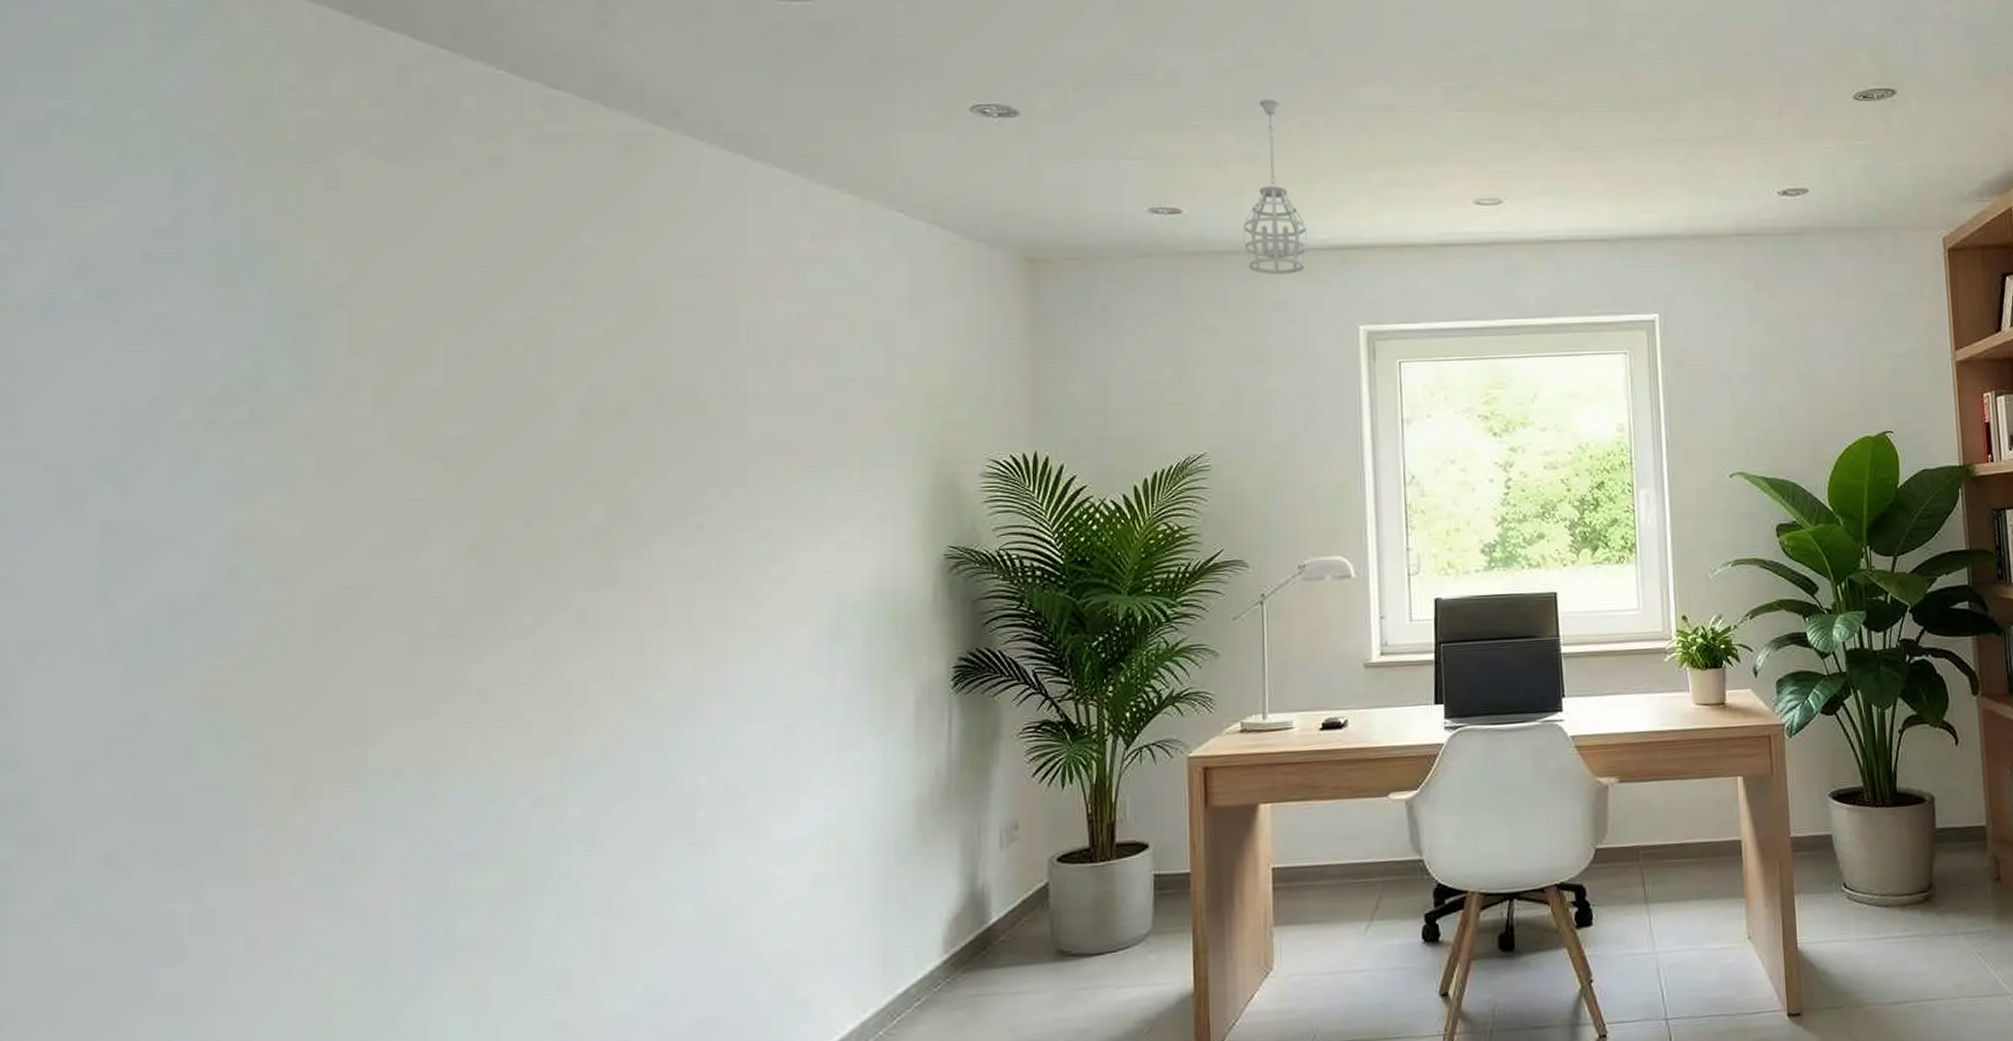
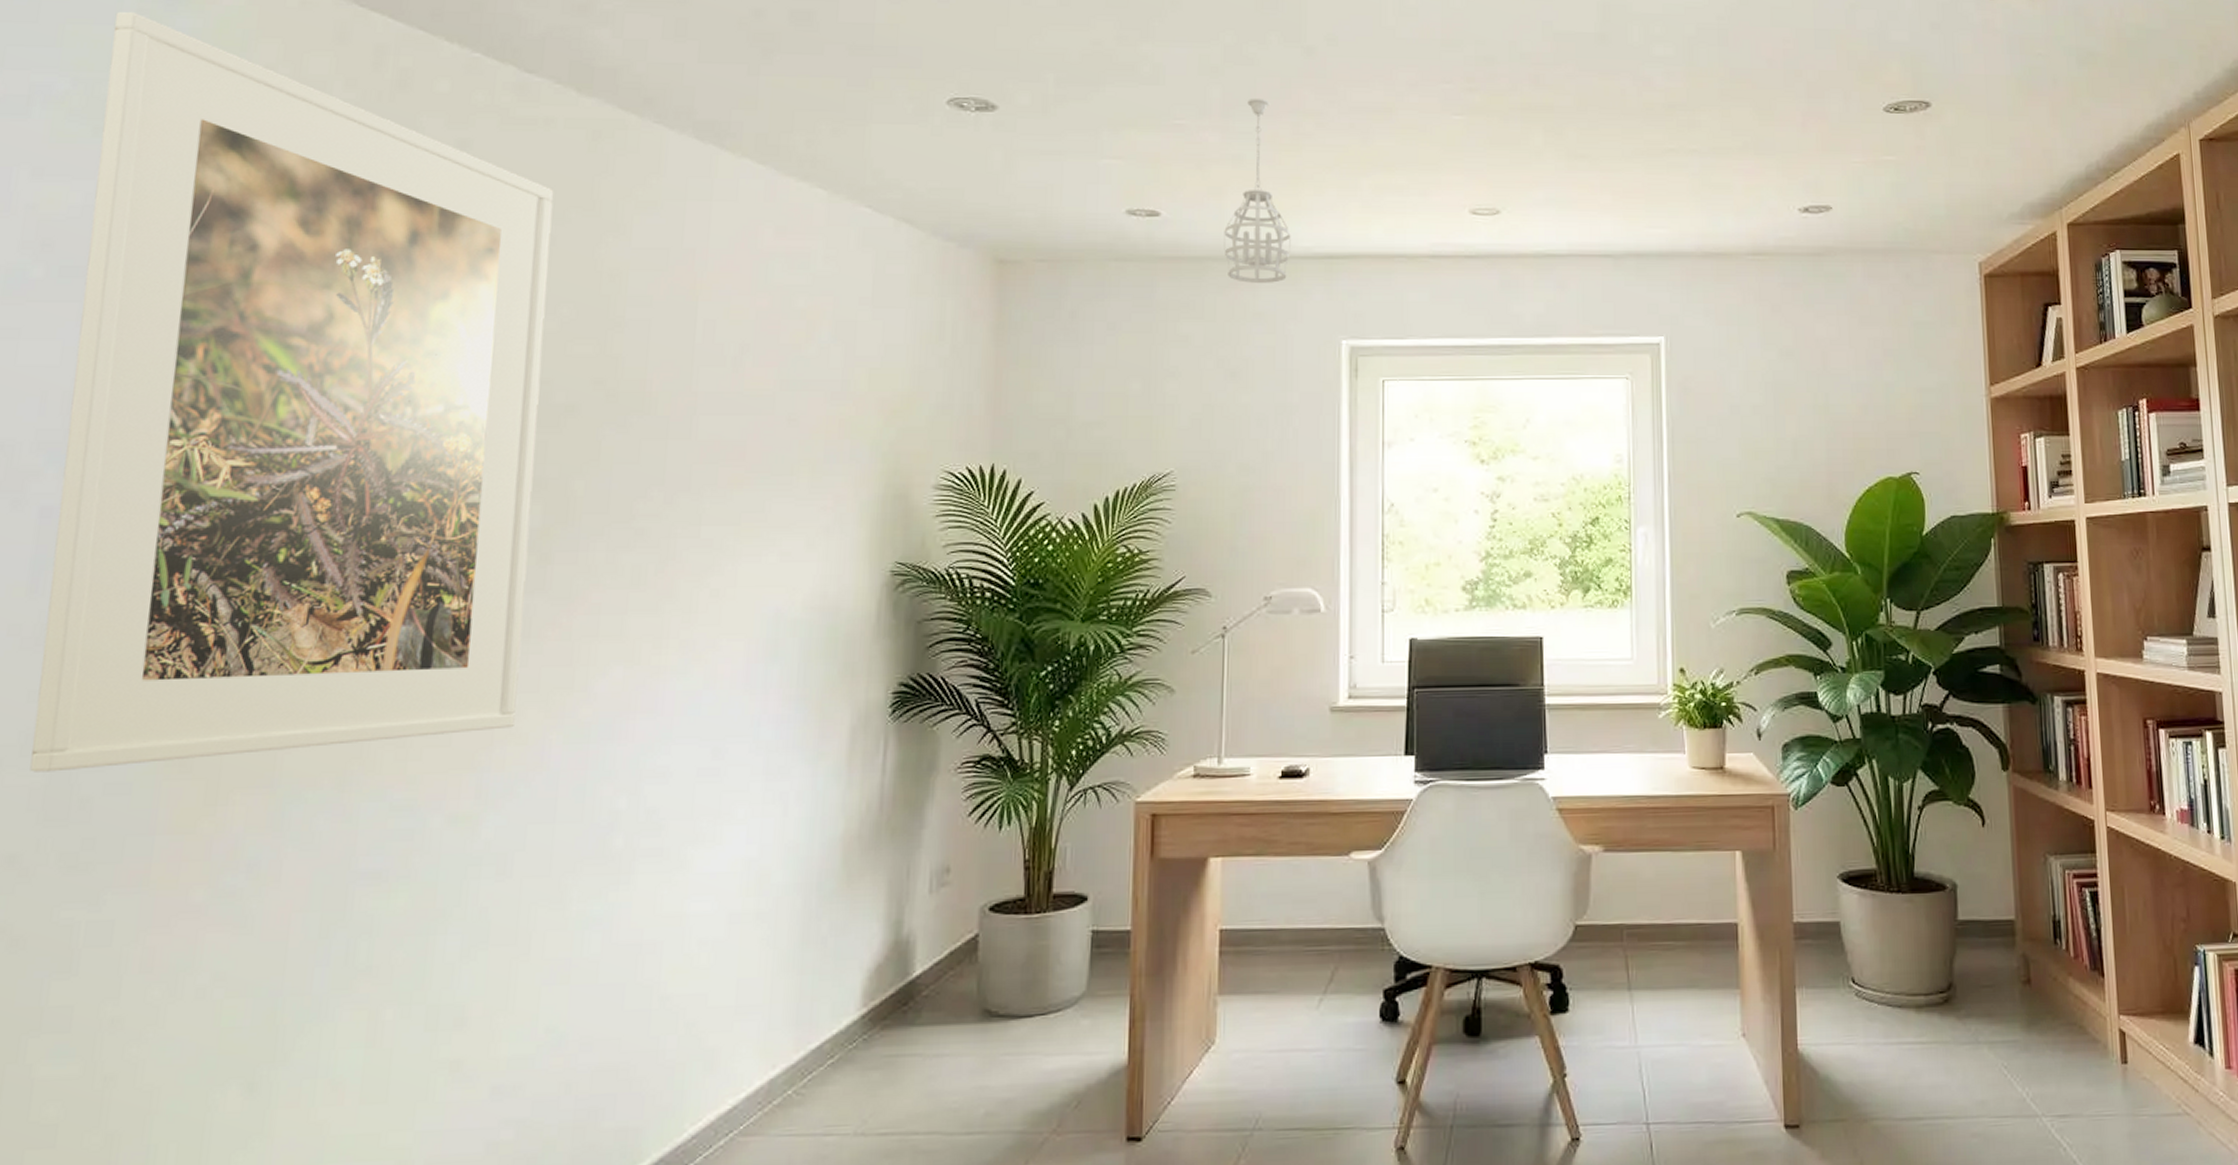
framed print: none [117,35,593,776] -> present [30,11,554,772]

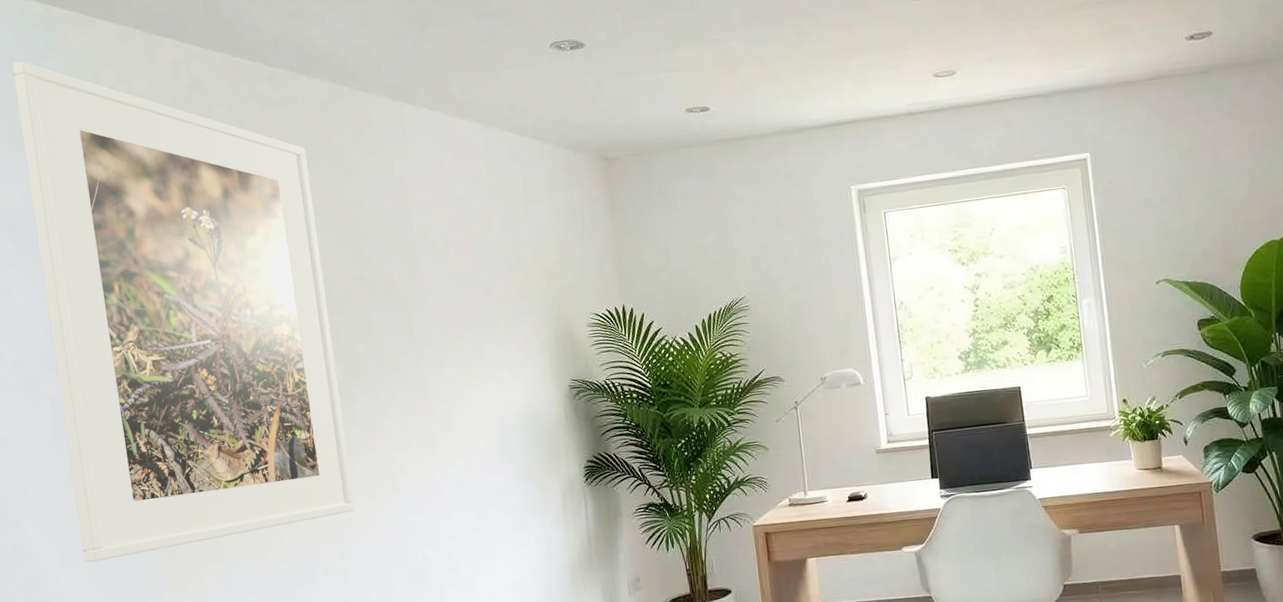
pendant light: present [1224,97,1291,283] -> none [756,9,806,152]

